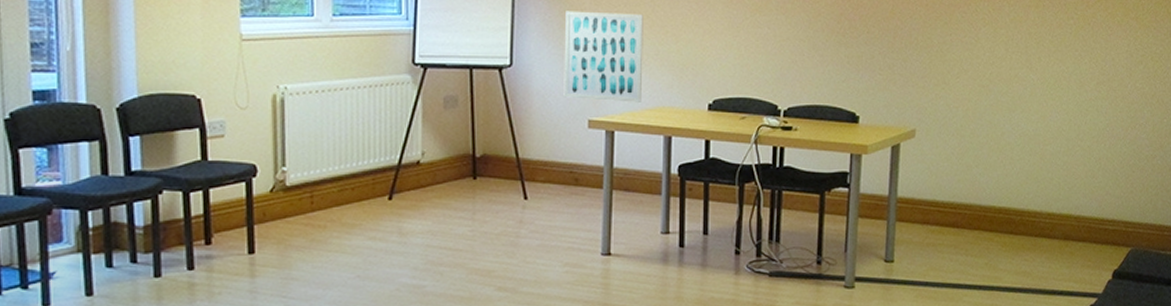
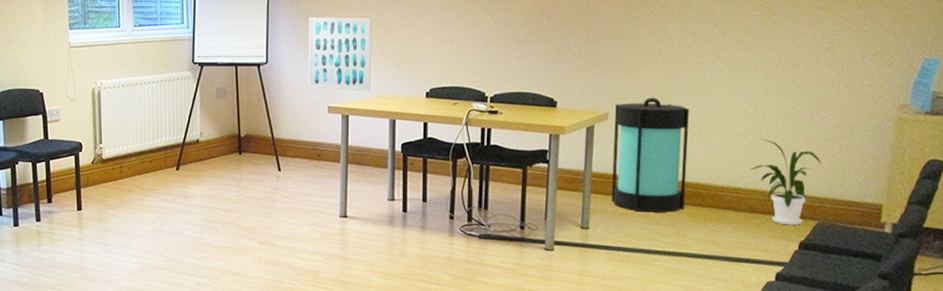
lantern: none [918,112,1002,242] -> present [611,97,690,212]
house plant: none [1063,159,1135,253] -> present [750,139,822,225]

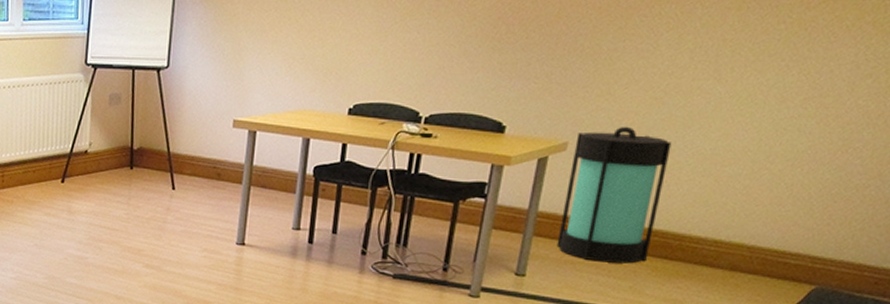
wall art: present [308,17,372,92] -> none [213,15,293,105]
house plant: present [750,139,822,225] -> none [737,183,835,289]

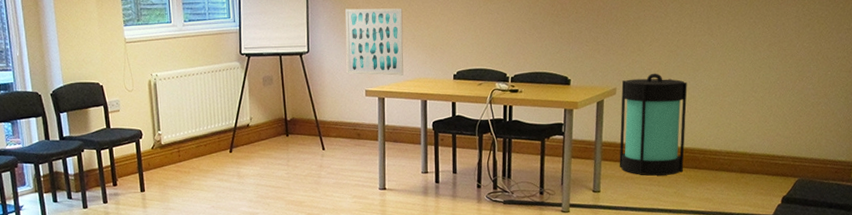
wall art: none [213,15,293,105] -> present [345,8,404,76]

